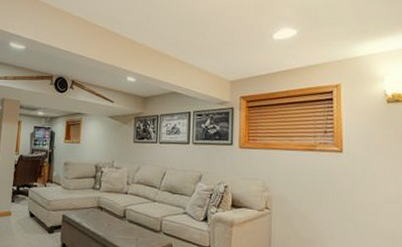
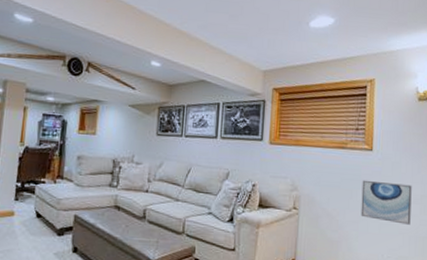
wall art: none [333,180,387,224] -> present [361,180,412,225]

